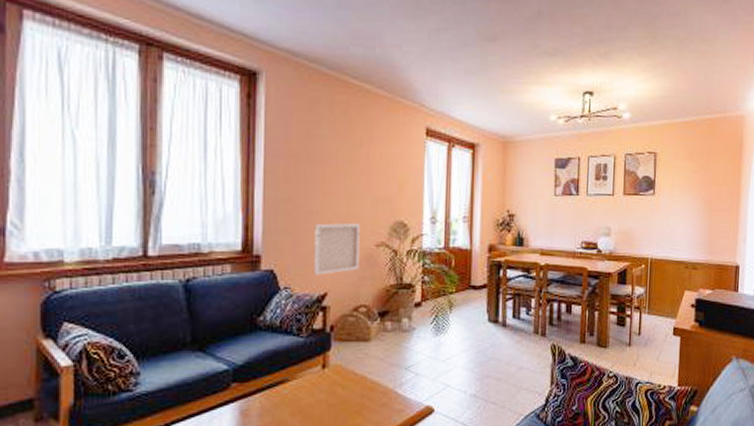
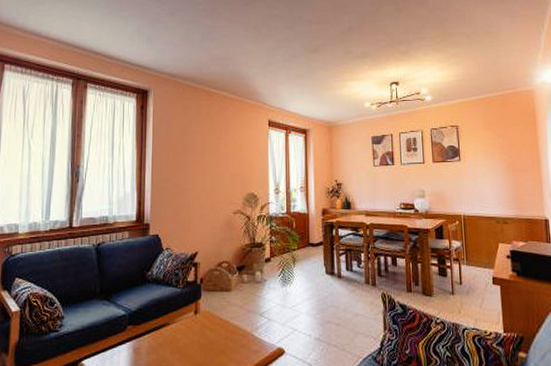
wall art: present [313,223,360,275] -> none [187,197,221,238]

